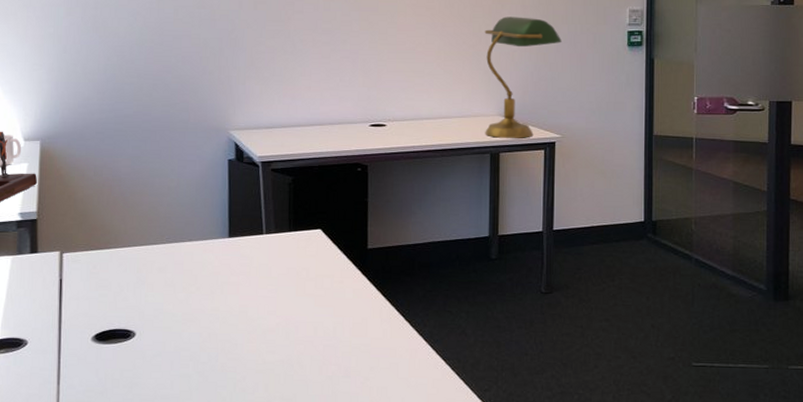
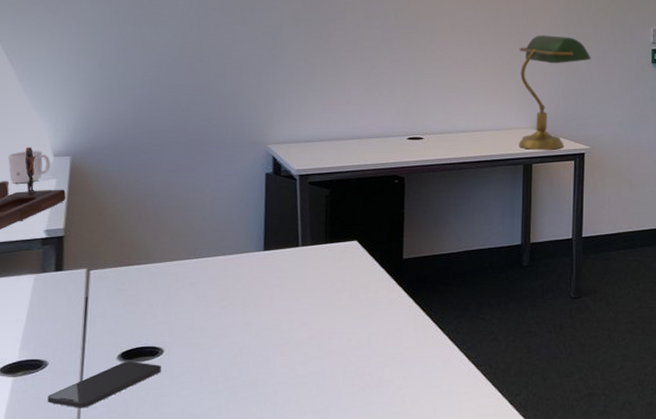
phone: none [28,342,134,387] -> present [47,360,161,408]

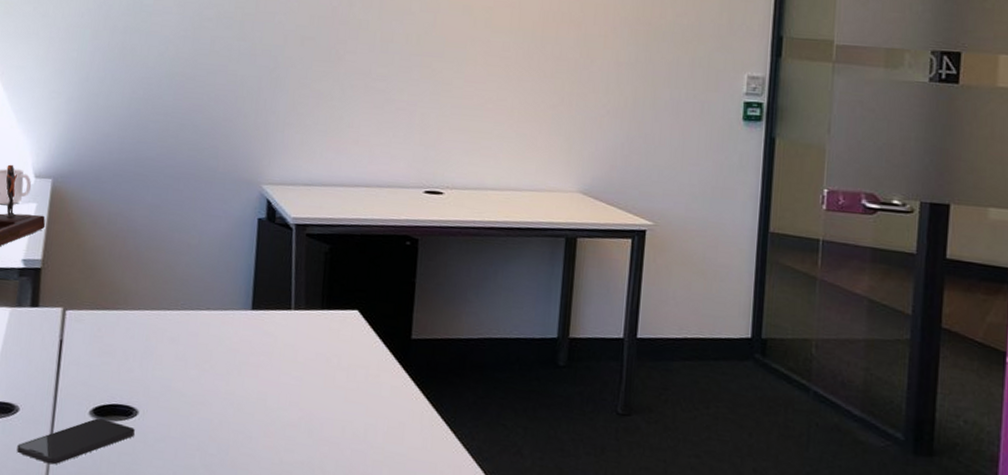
desk lamp: present [518,35,592,150] -> none [560,74,663,223]

